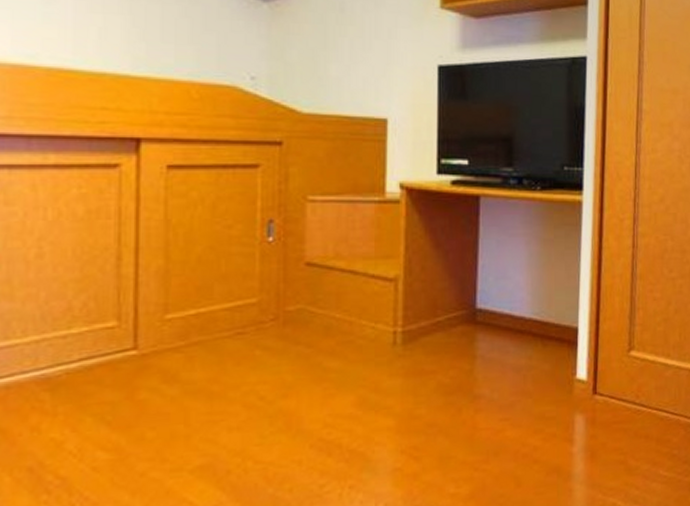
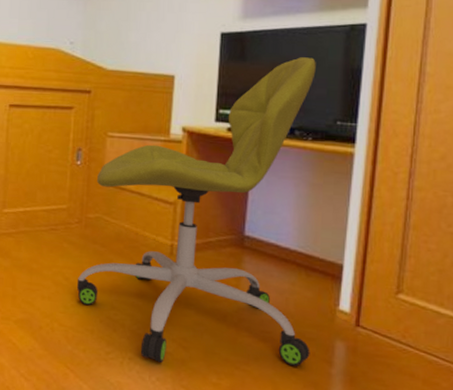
office chair: none [277,94,551,484] -> present [77,57,316,366]

